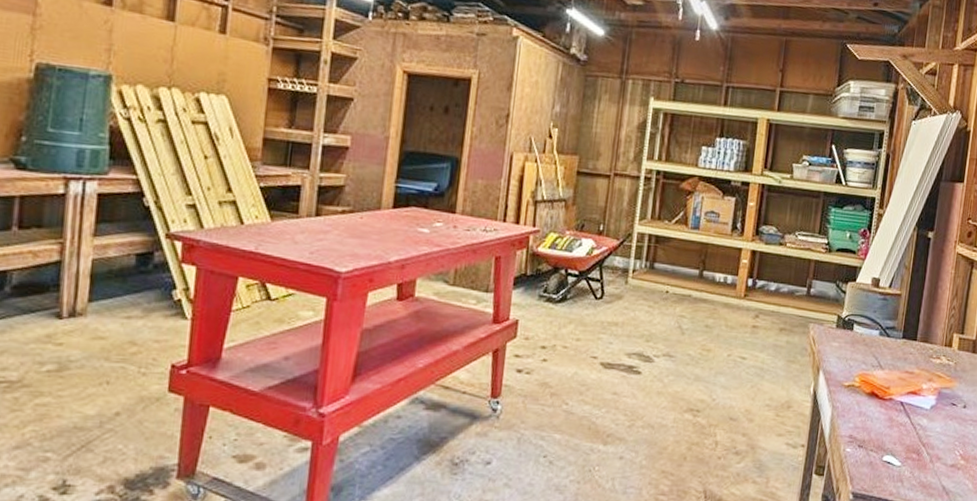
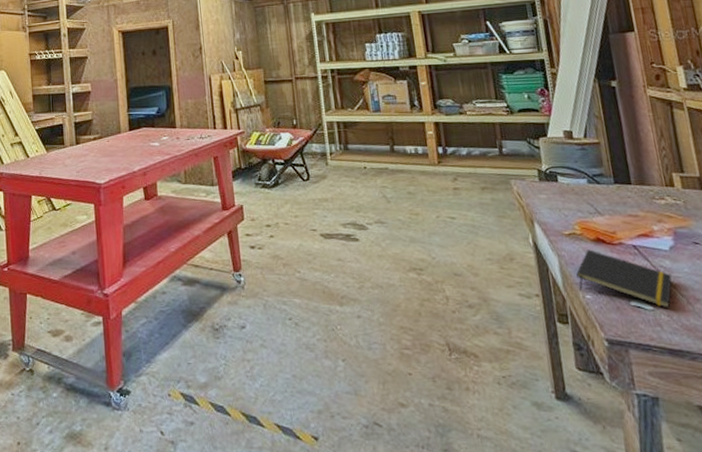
notepad: none [842,403,925,465] -> present [575,249,672,308]

